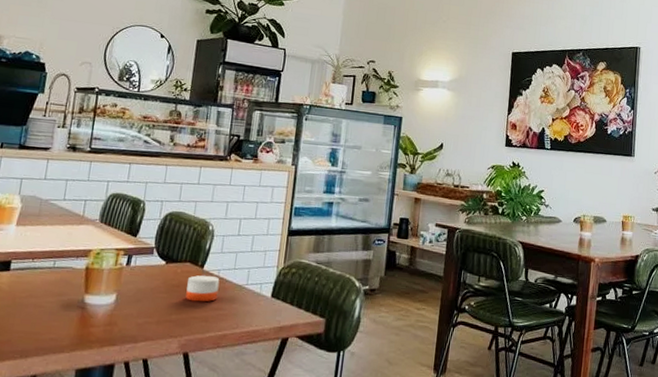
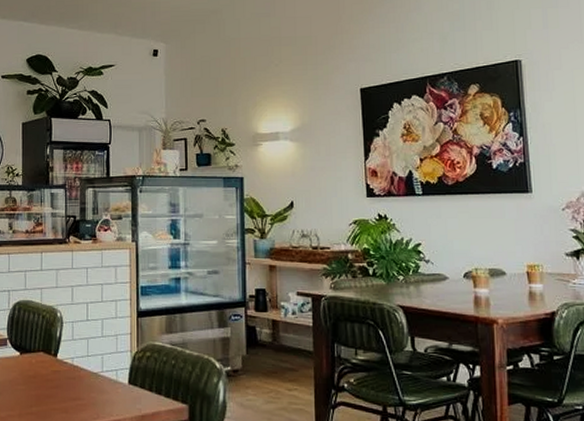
candle: present [185,275,220,302] -> none [43,364,75,393]

